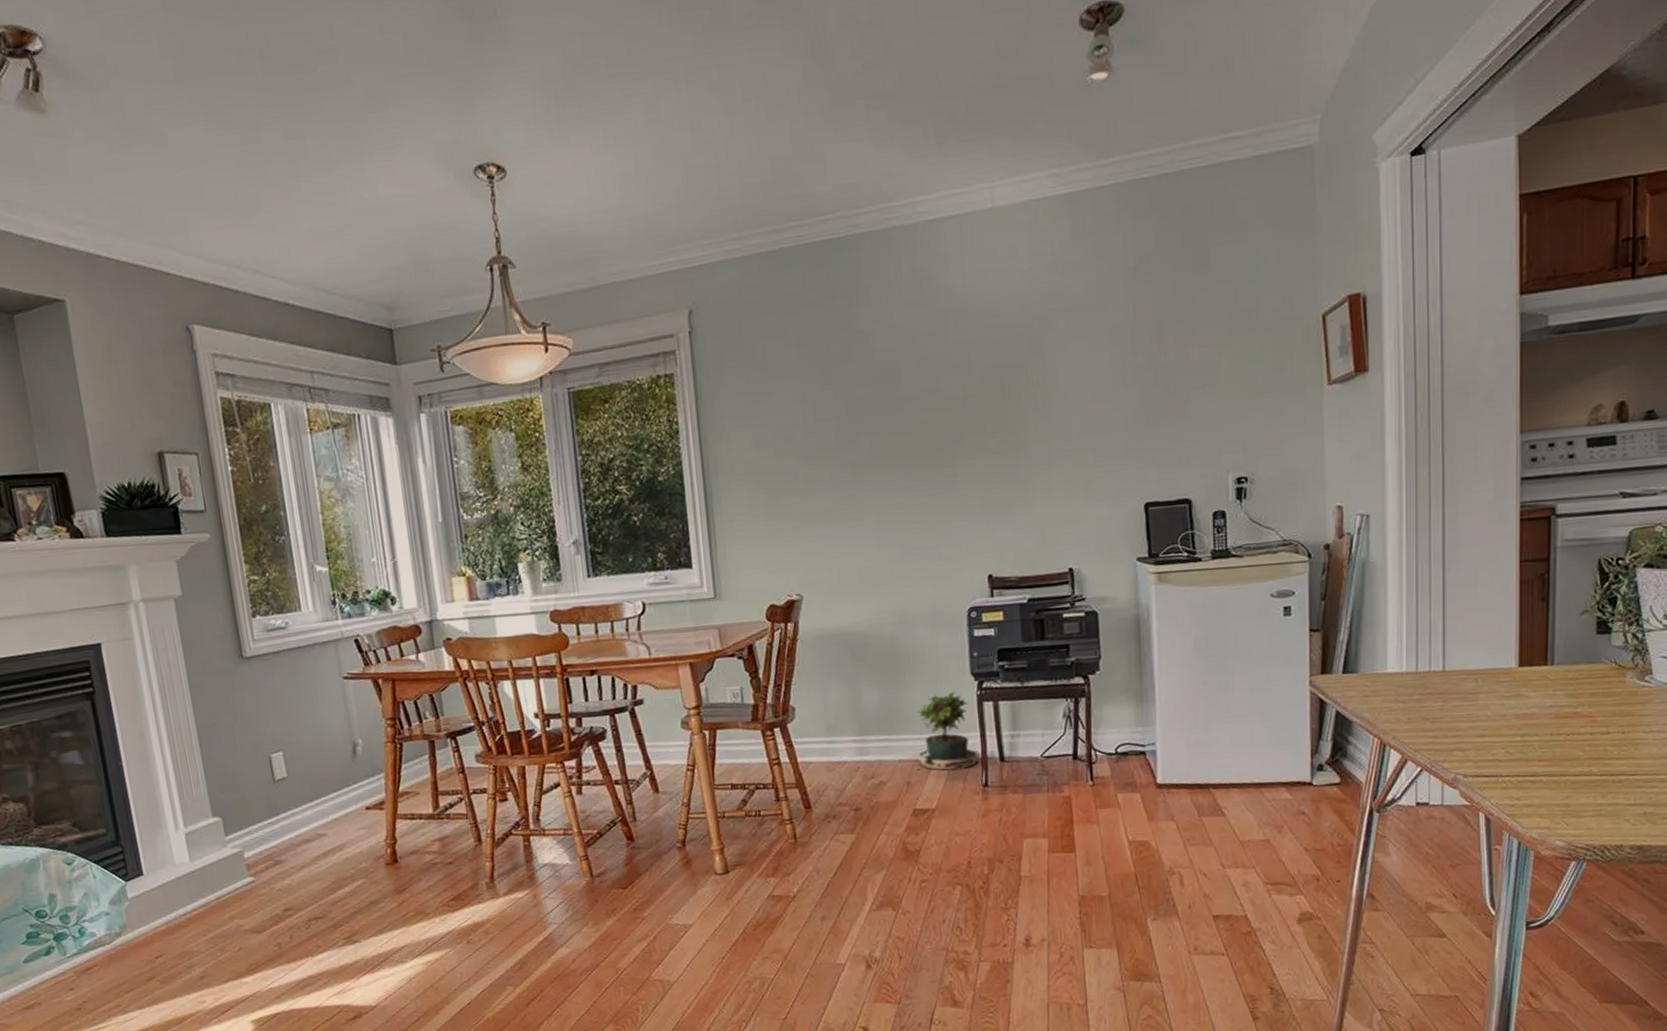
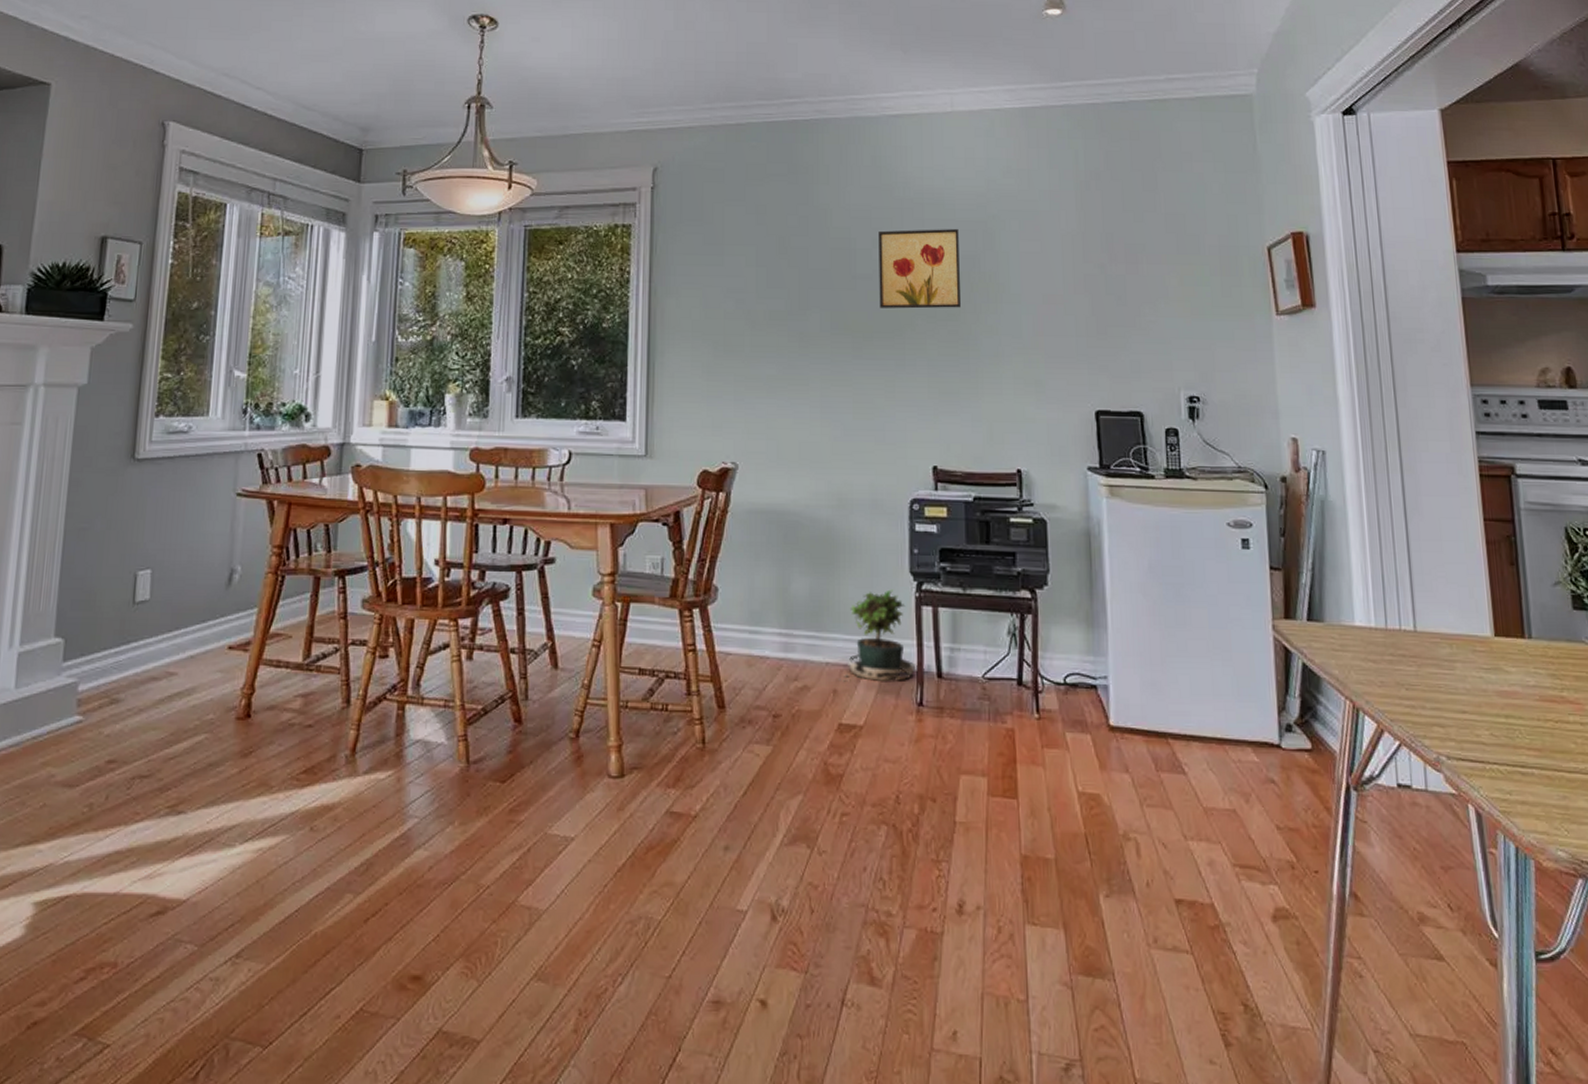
wall art: none [923,335,1009,428] -> present [878,228,960,309]

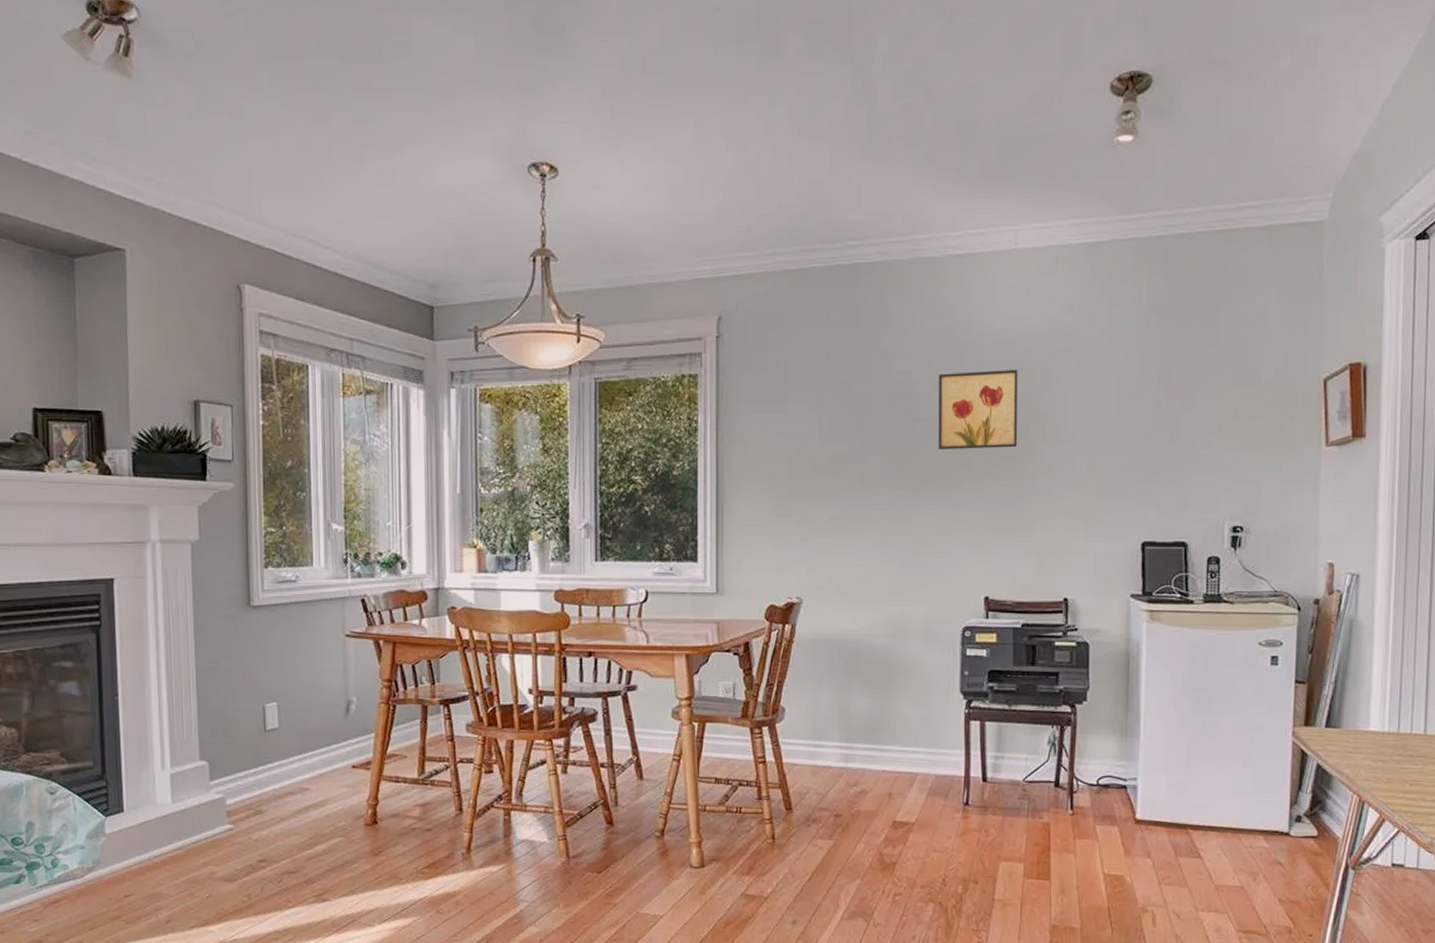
potted plant: present [840,589,915,682] -> none [894,707,962,786]

